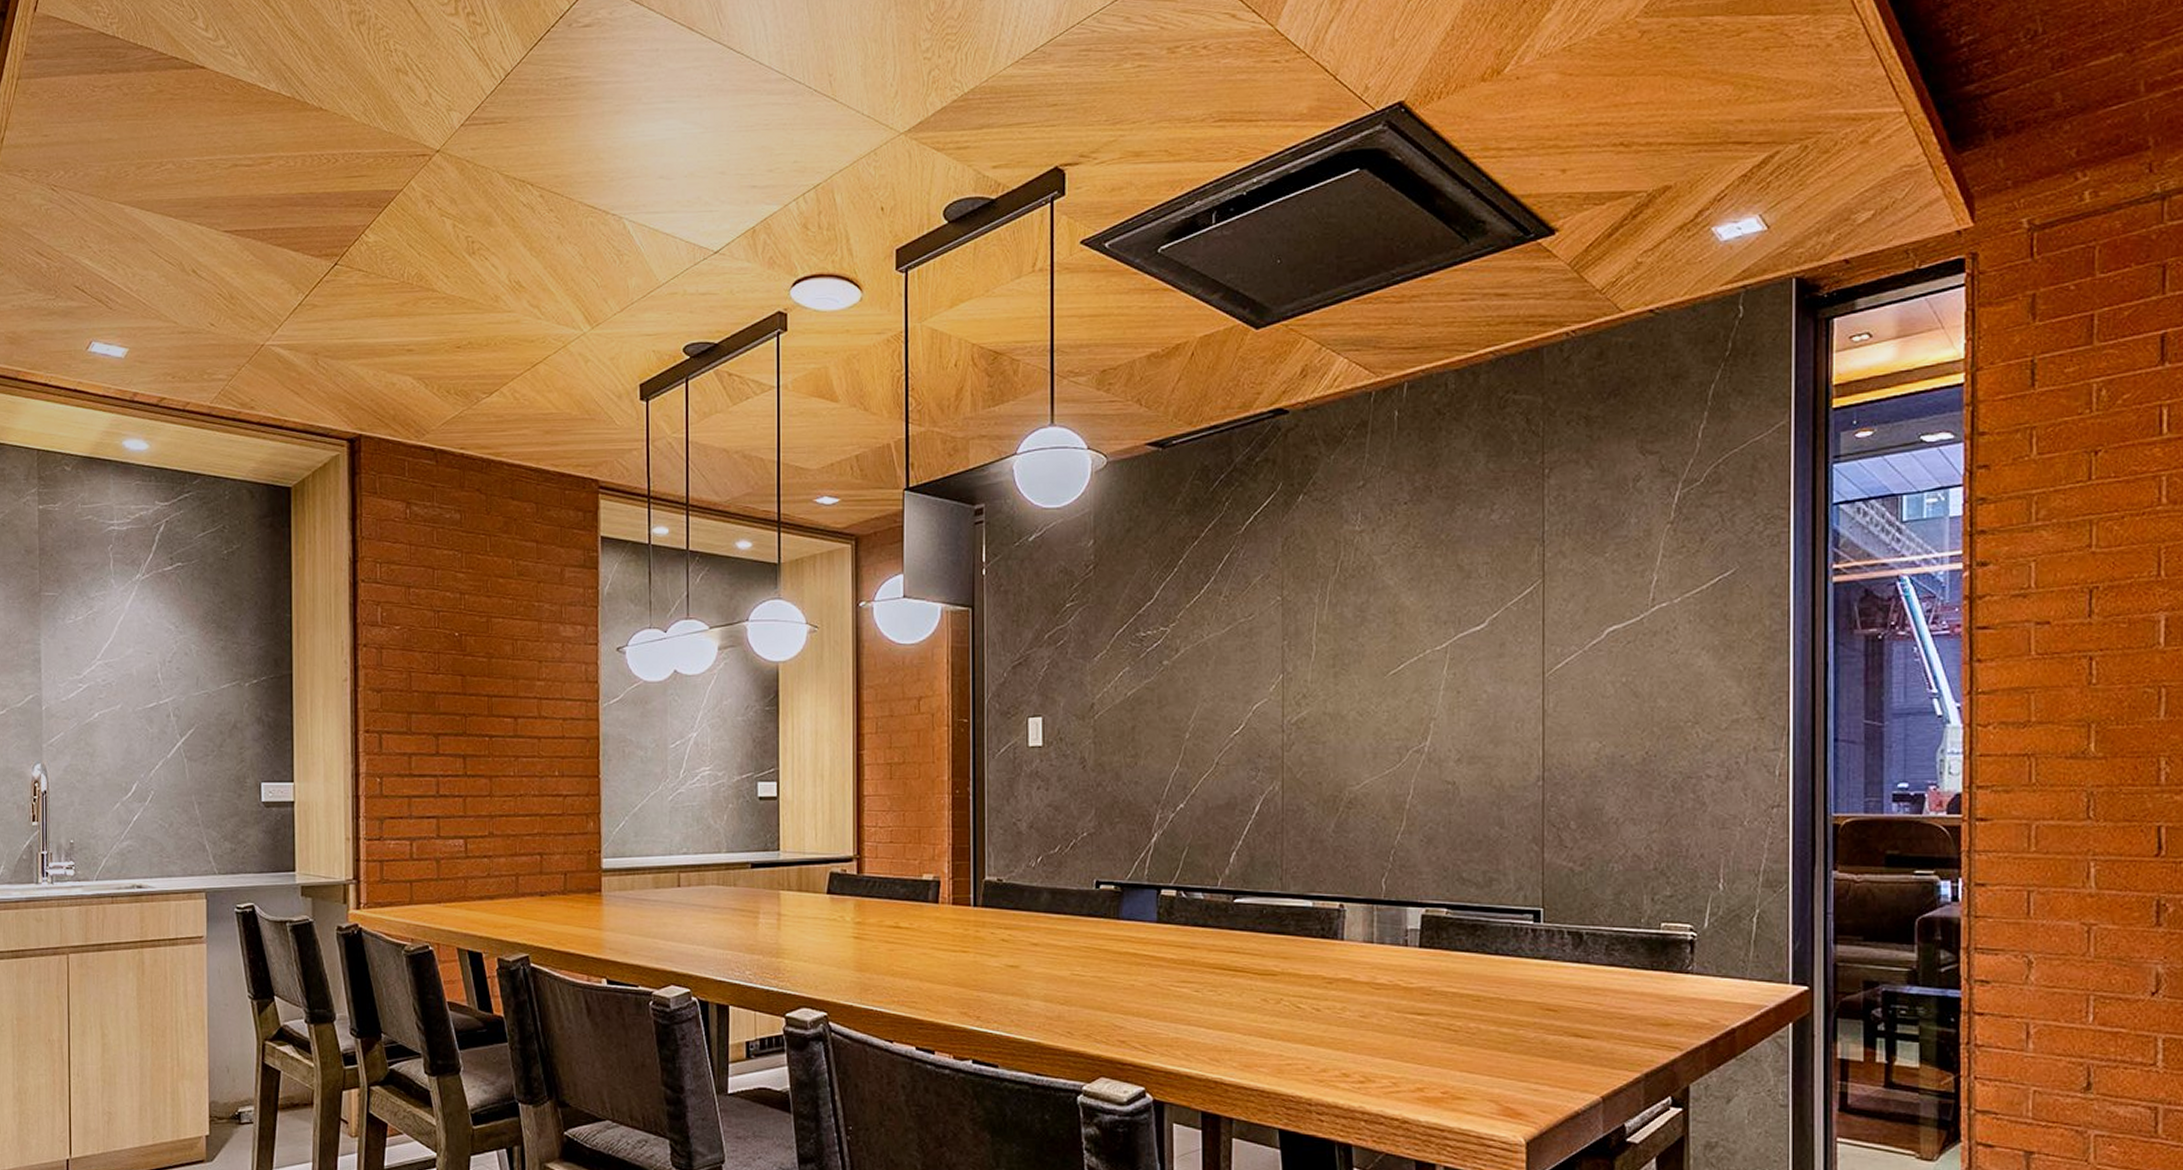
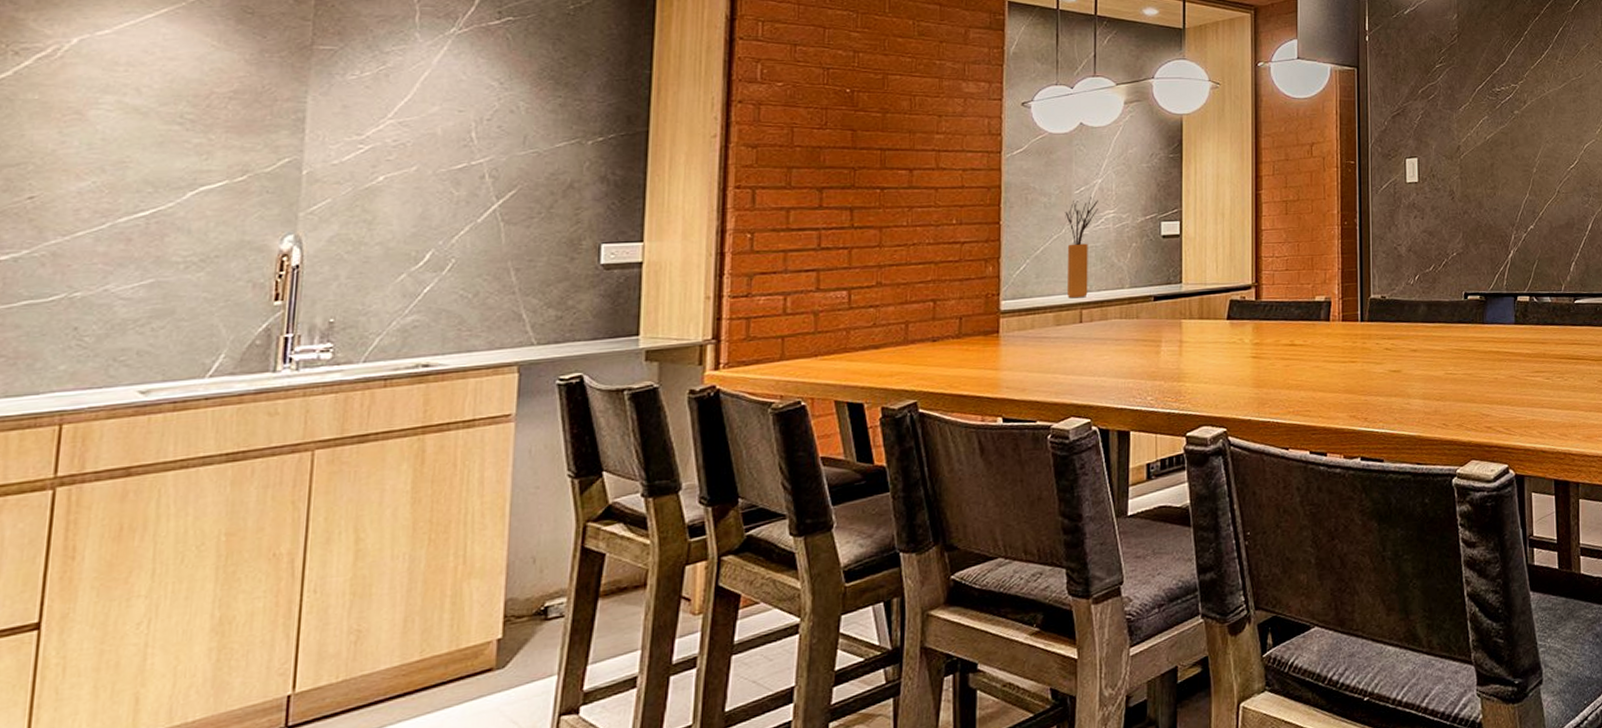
vase: none [661,751,694,860] -> present [1065,196,1098,299]

